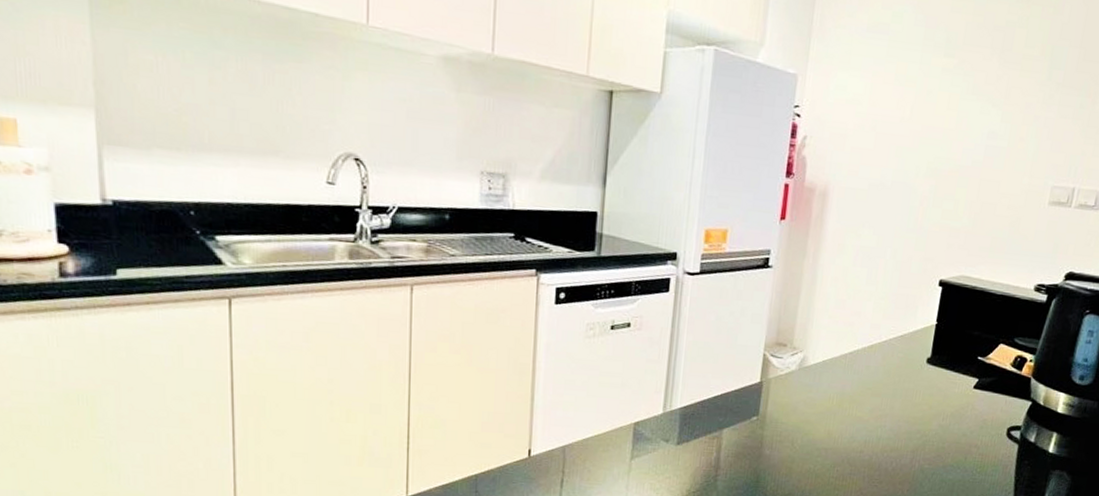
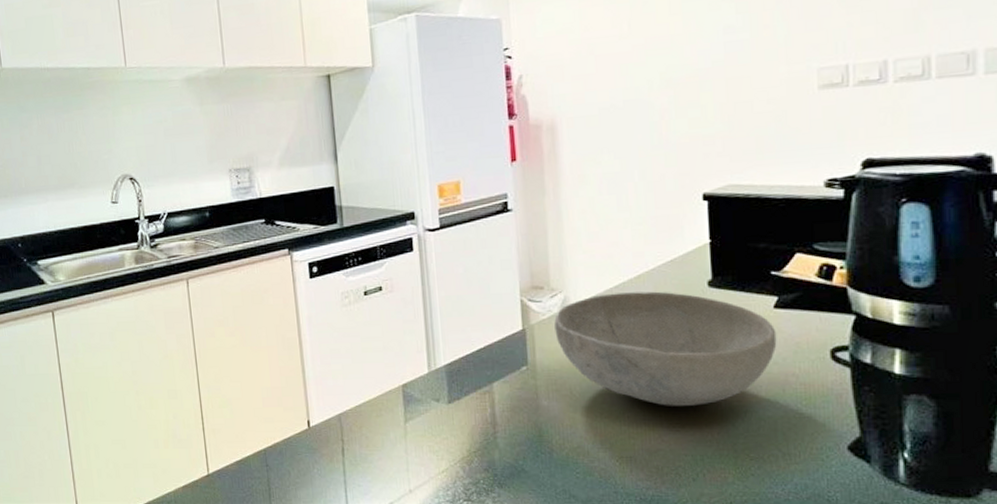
bowl: none [789,358,971,466] -> present [554,291,777,406]

